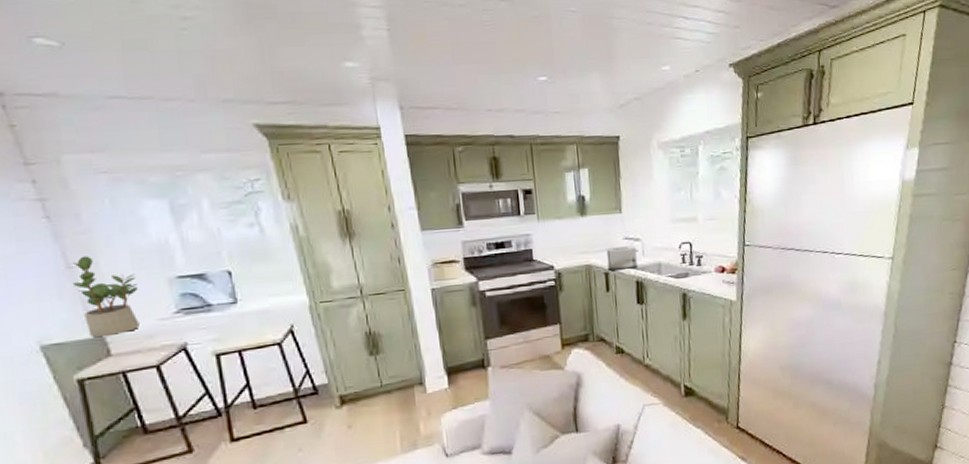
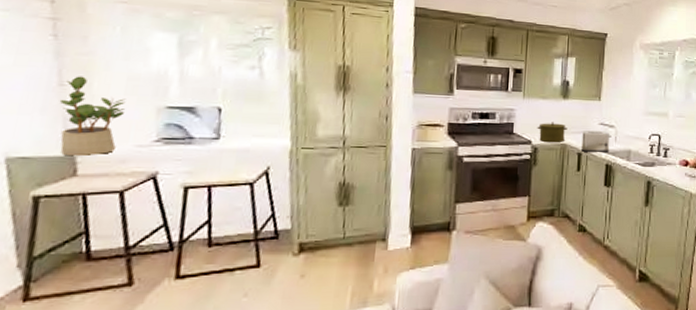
cooking pot: none [557,243,590,266] -> present [537,122,567,143]

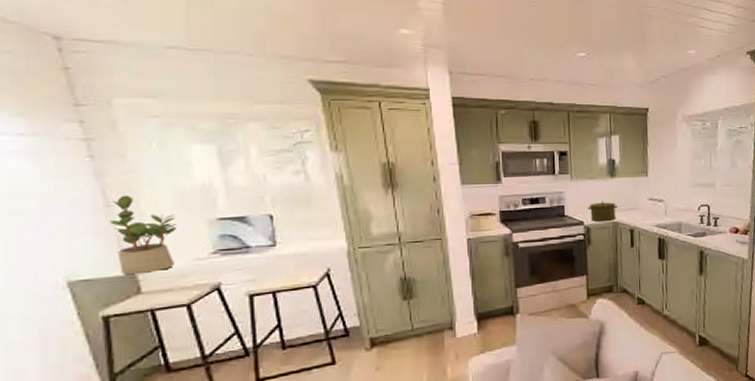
toaster: present [582,130,611,153] -> none [632,206,662,229]

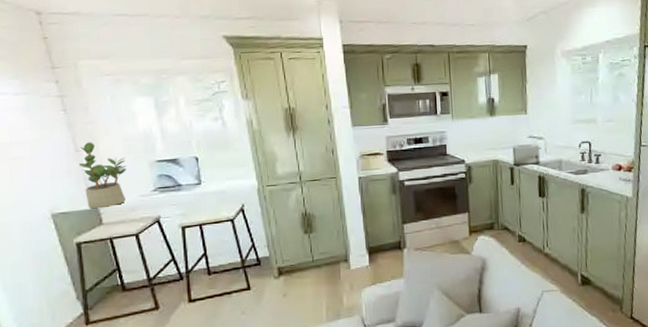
cooking pot: present [588,201,618,222] -> none [468,140,498,160]
toaster: none [632,206,662,229] -> present [512,144,541,167]

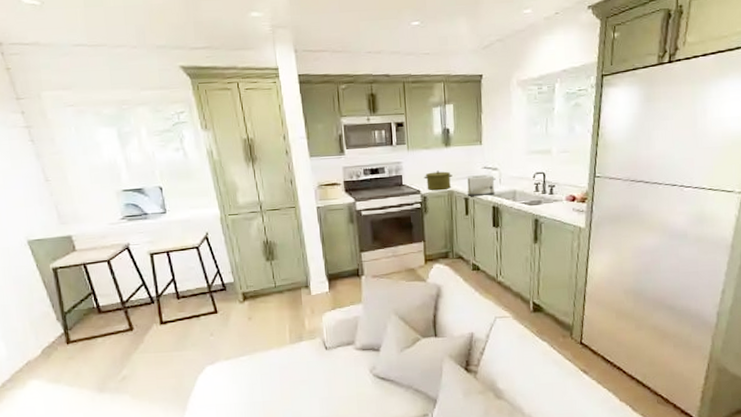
potted plant: present [78,142,126,209] -> none [49,172,96,236]
cooking pot: none [468,140,498,160] -> present [424,170,453,191]

